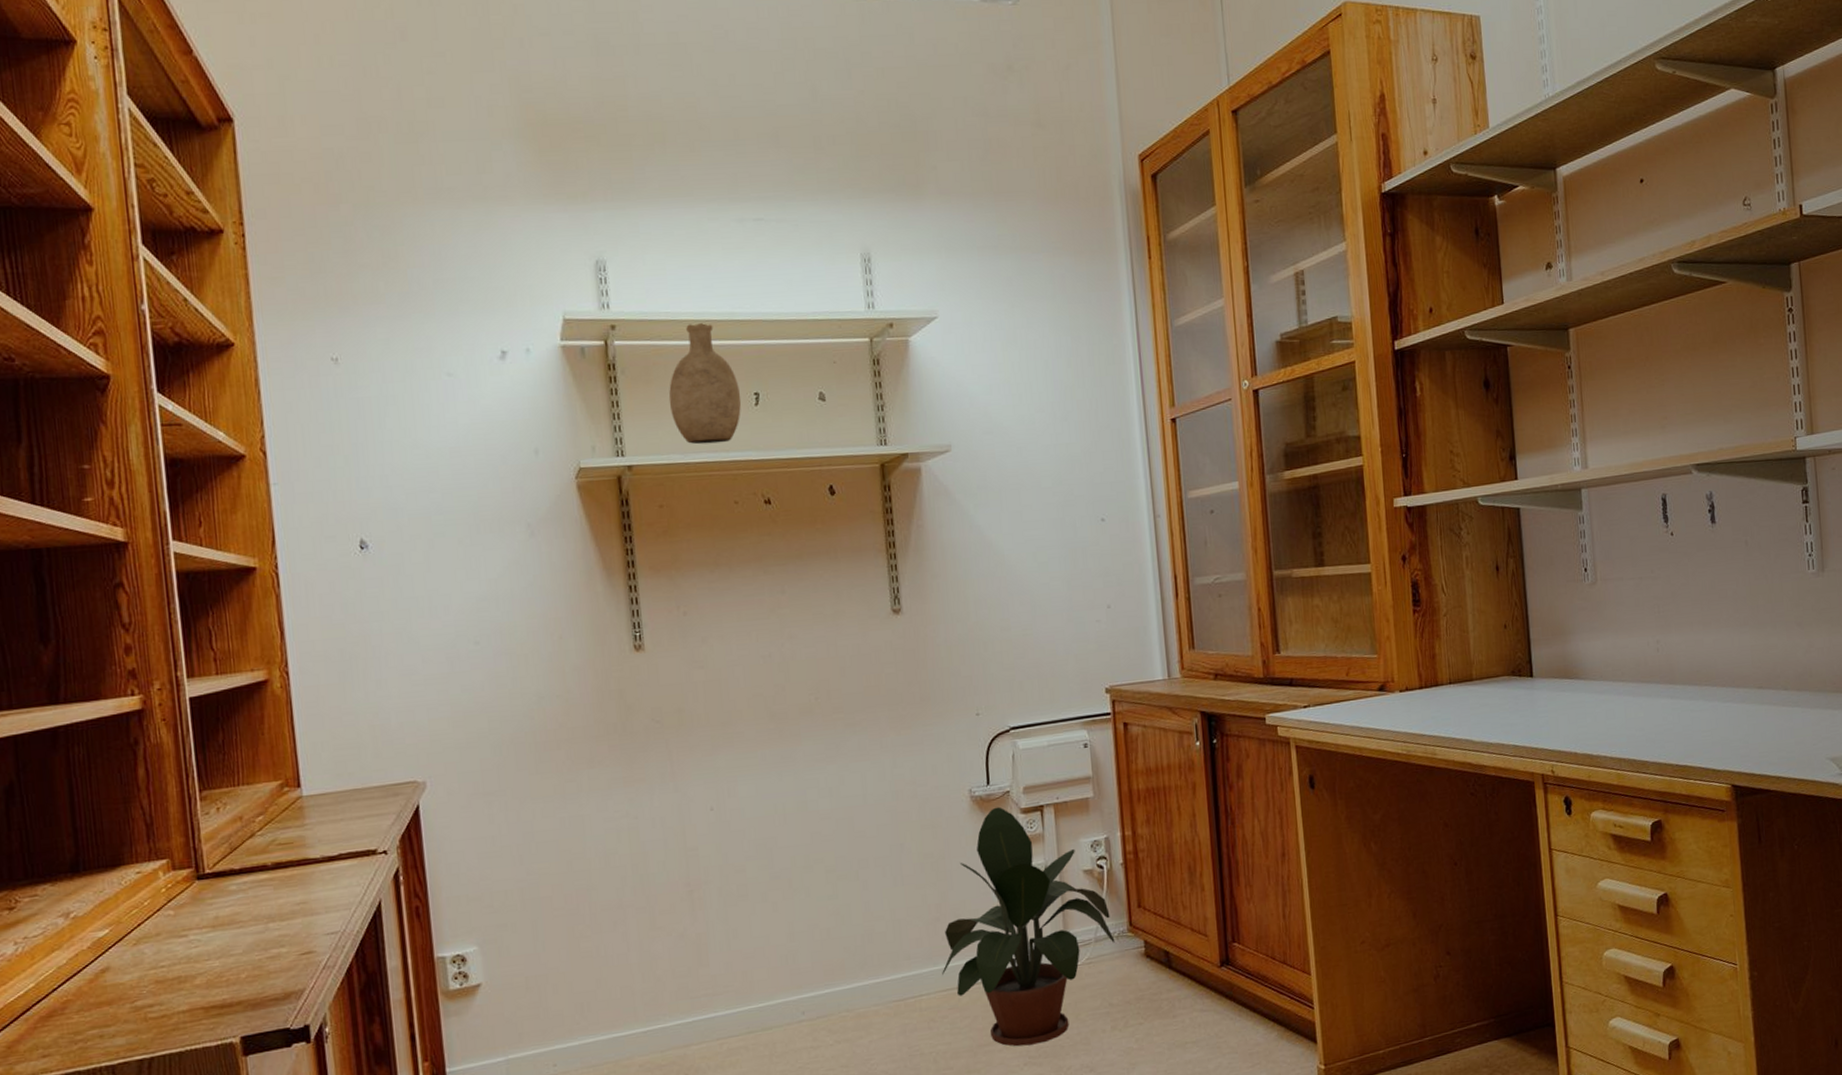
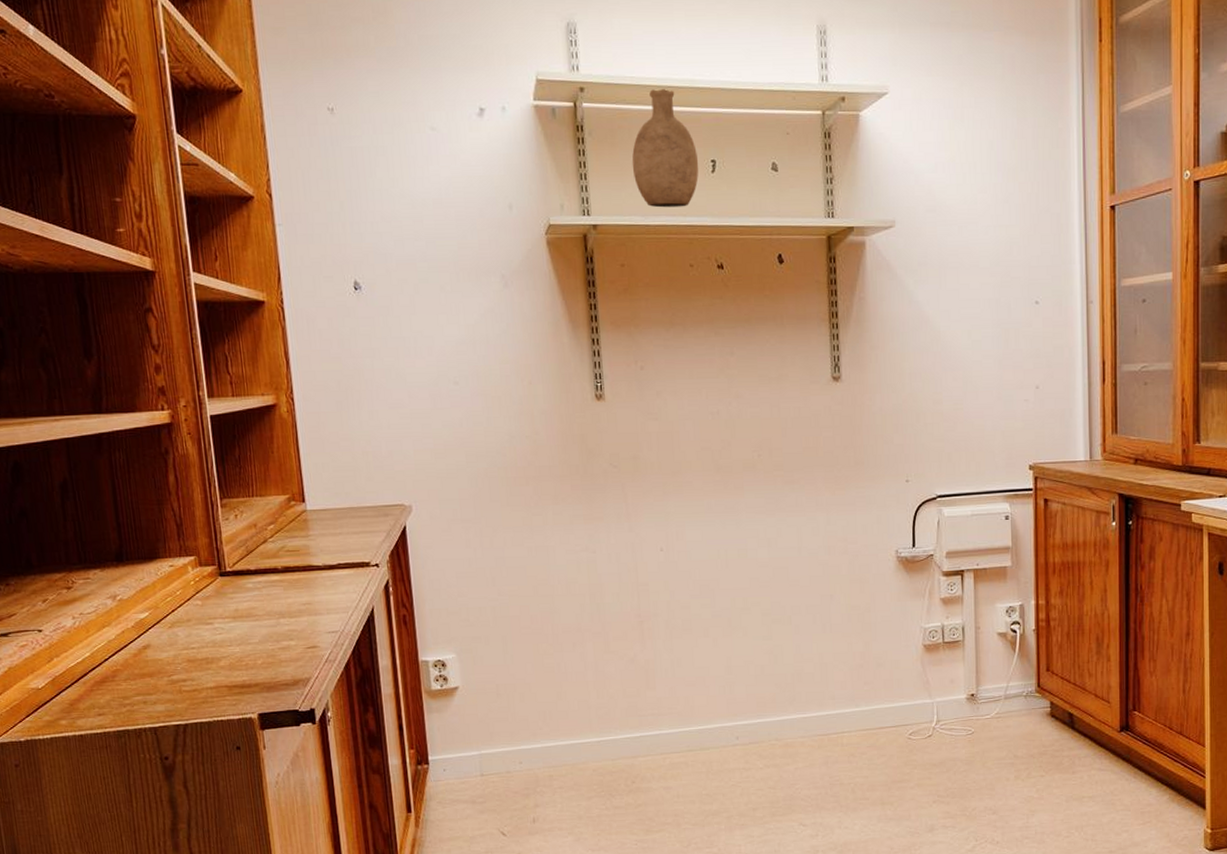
potted plant: present [942,806,1115,1047] -> none [863,568,1023,786]

